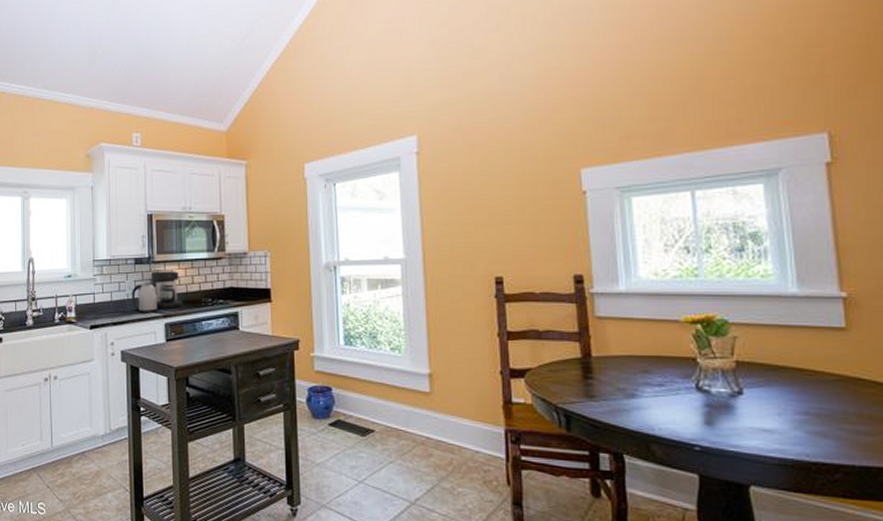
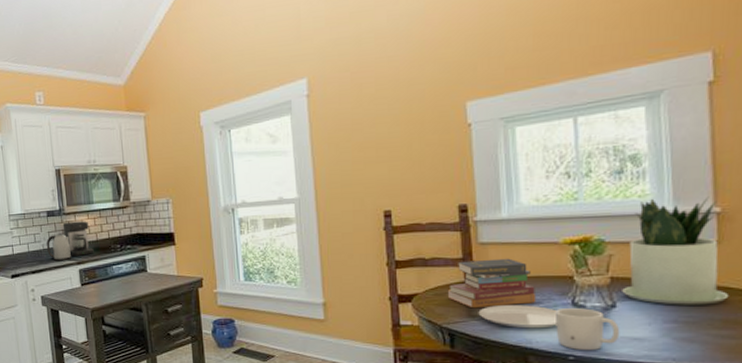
books: none [562,335,658,388] -> present [447,258,537,309]
plate: none [596,386,681,414] -> present [478,305,558,329]
mug: none [678,393,749,442] -> present [554,308,620,351]
planter: none [749,279,862,397] -> present [622,196,729,305]

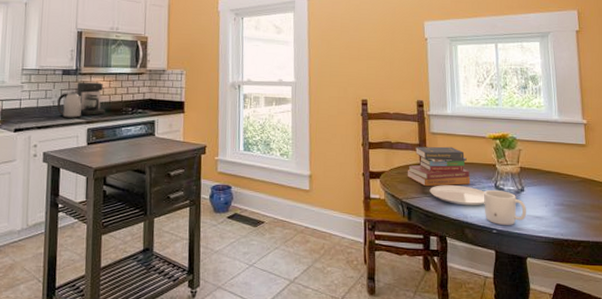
planter: present [622,196,729,305] -> none [528,109,594,193]

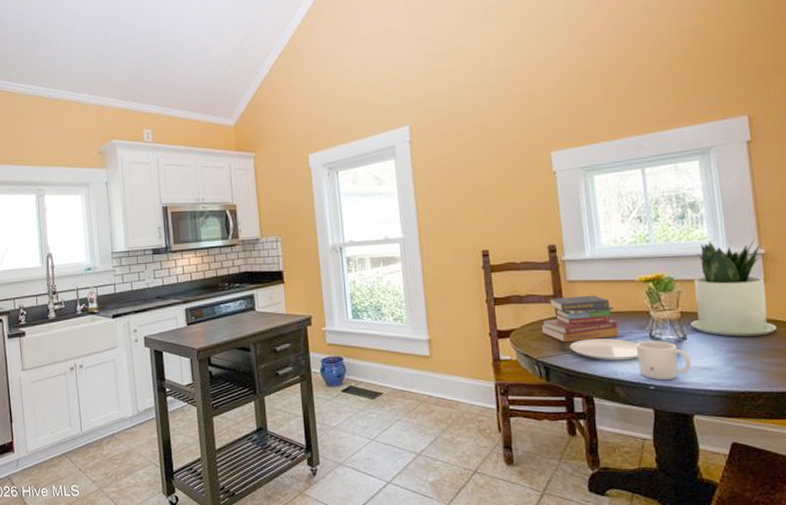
kettle: present [57,92,82,120] -> none [151,271,177,301]
coffee maker: present [76,82,105,116] -> none [168,259,201,296]
planter: none [528,109,594,193] -> present [691,240,777,337]

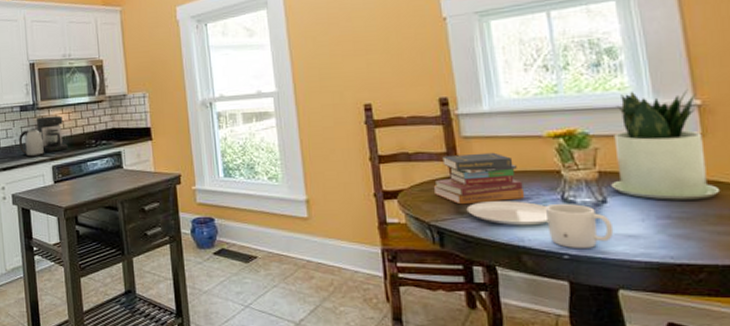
kettle: none [151,271,177,301] -> present [19,128,44,158]
coffee maker: none [168,259,201,296] -> present [36,116,68,153]

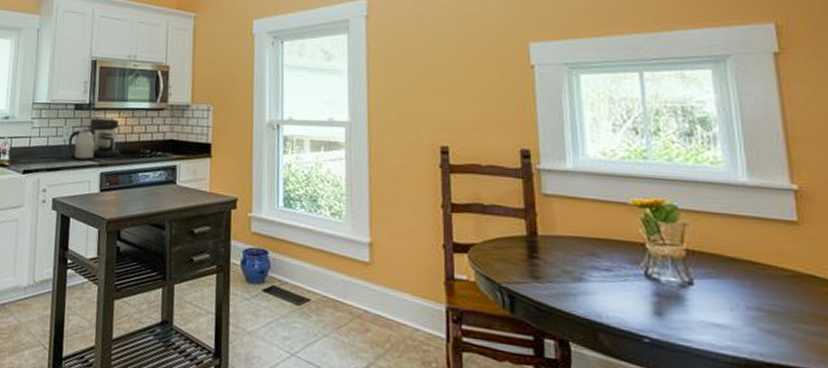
books: present [433,152,525,205] -> none [507,212,606,270]
plate: present [466,201,549,226] -> none [541,267,630,302]
mug: present [544,204,614,250] -> none [626,279,700,335]
planter: present [611,89,721,200] -> none [699,166,816,294]

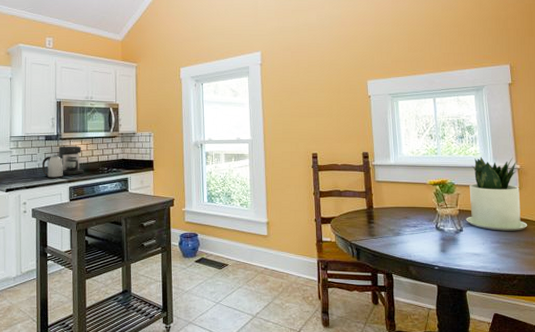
planter: none [699,166,816,294] -> present [466,156,528,231]

